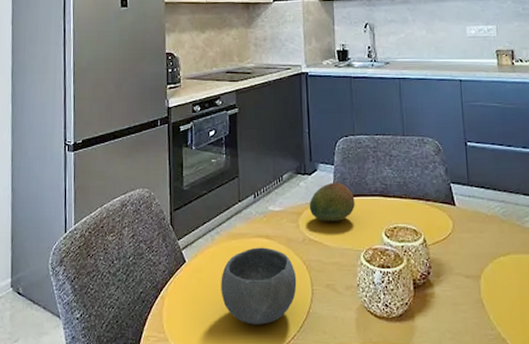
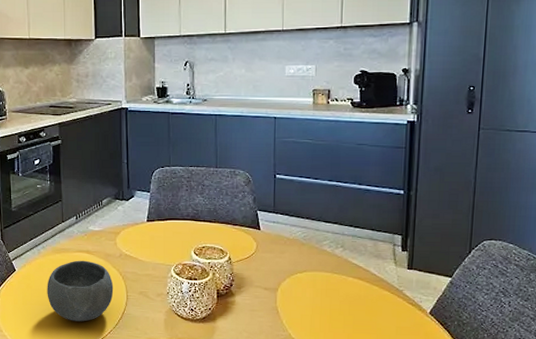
fruit: present [309,182,355,222] -> none [126,207,168,241]

